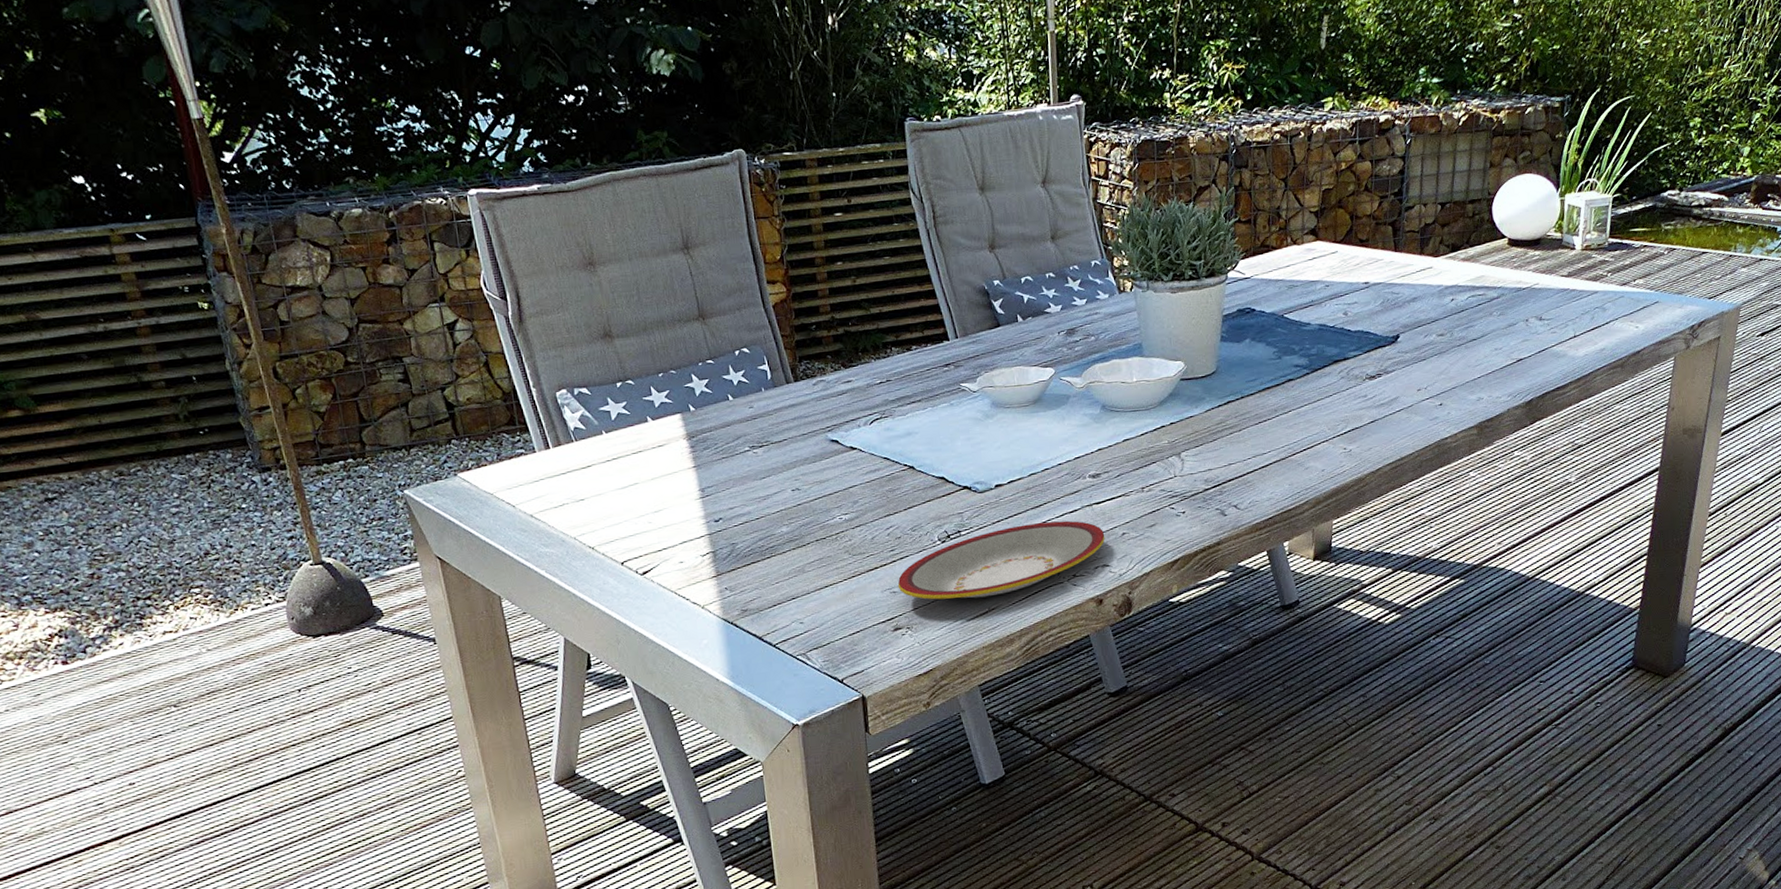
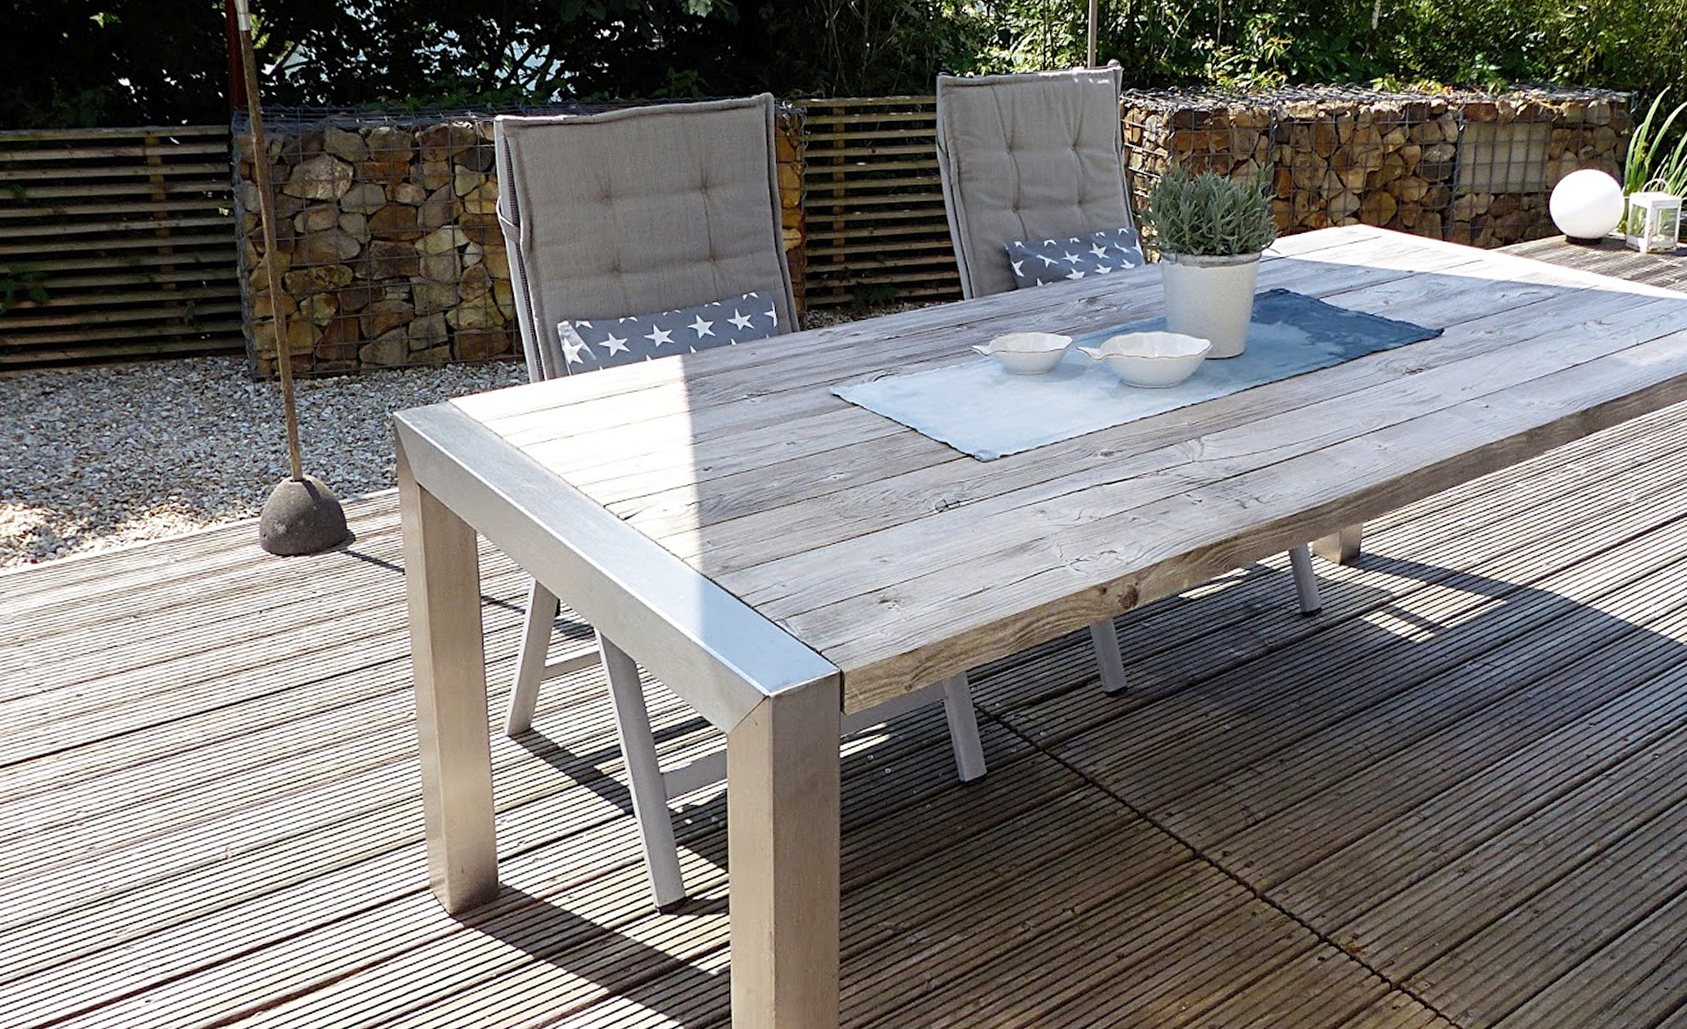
plate: present [897,520,1105,600] -> none [888,499,1114,575]

